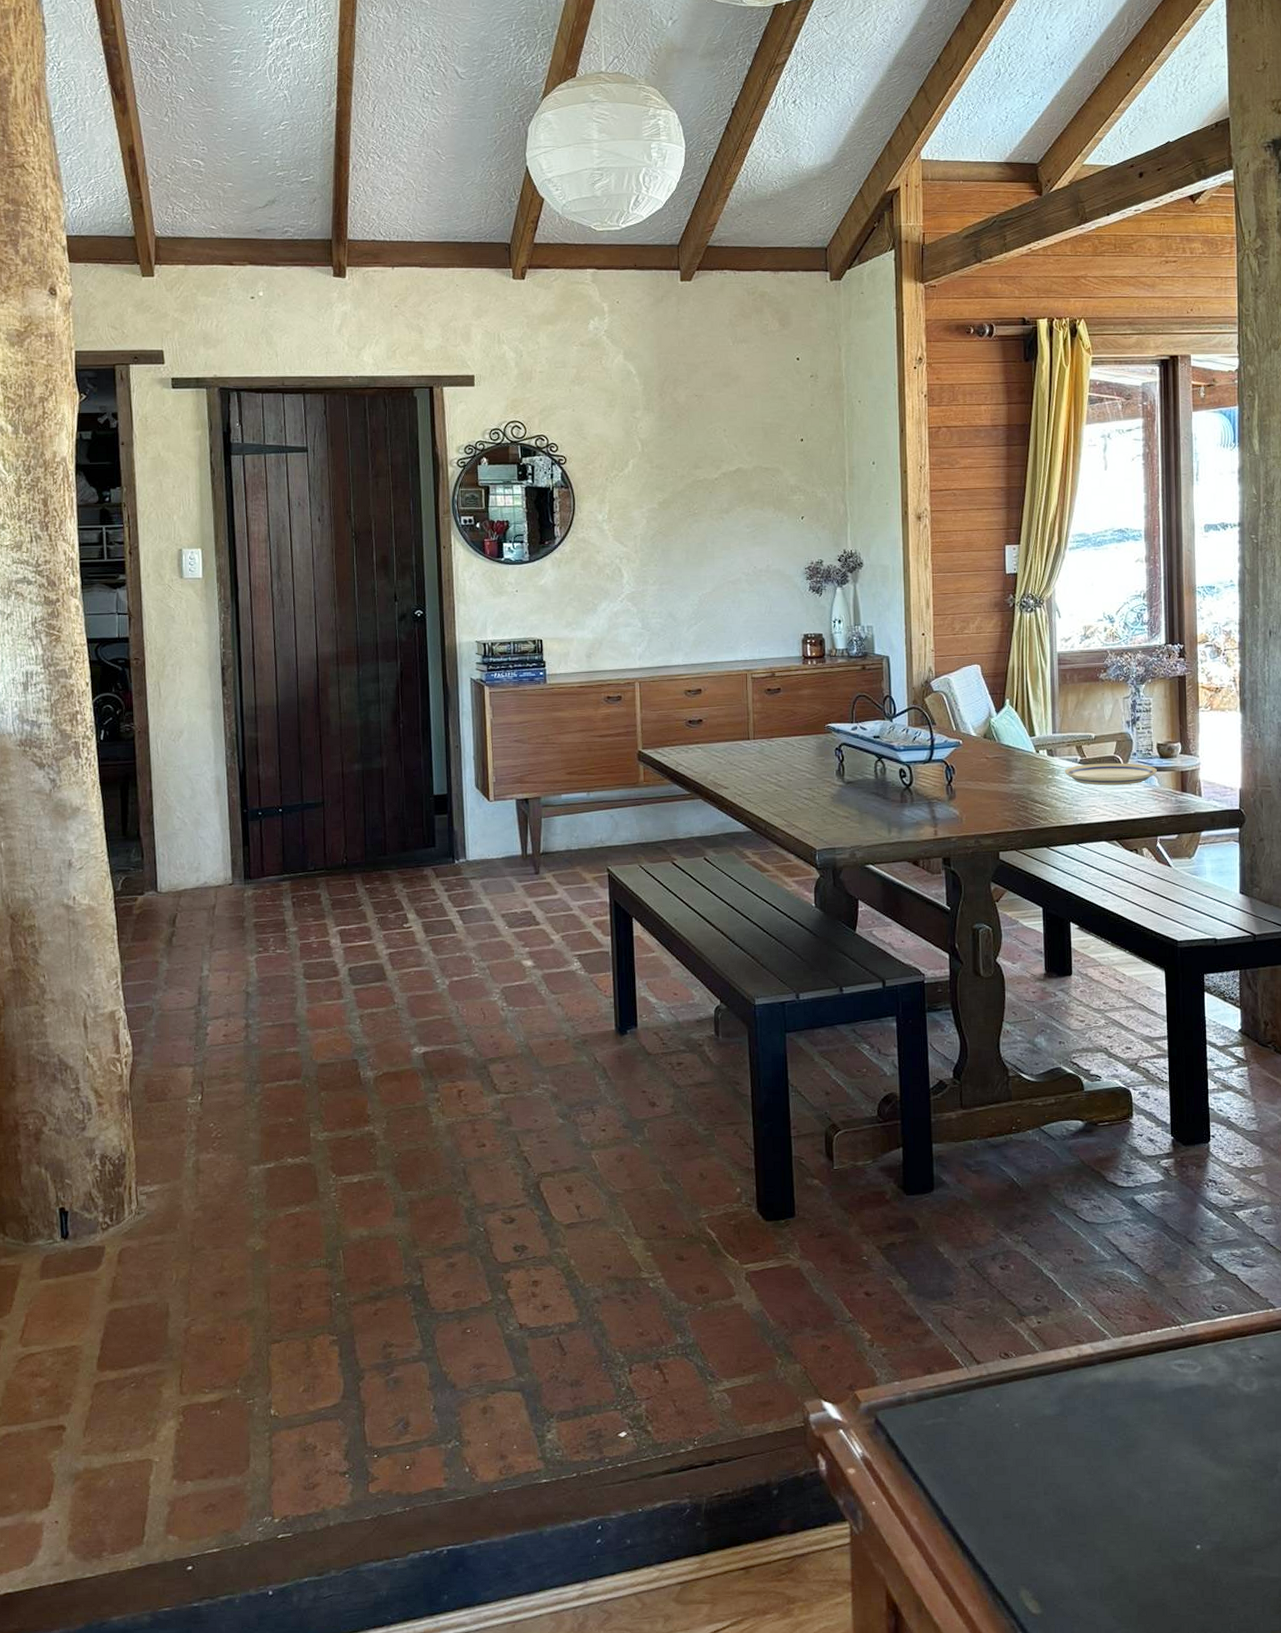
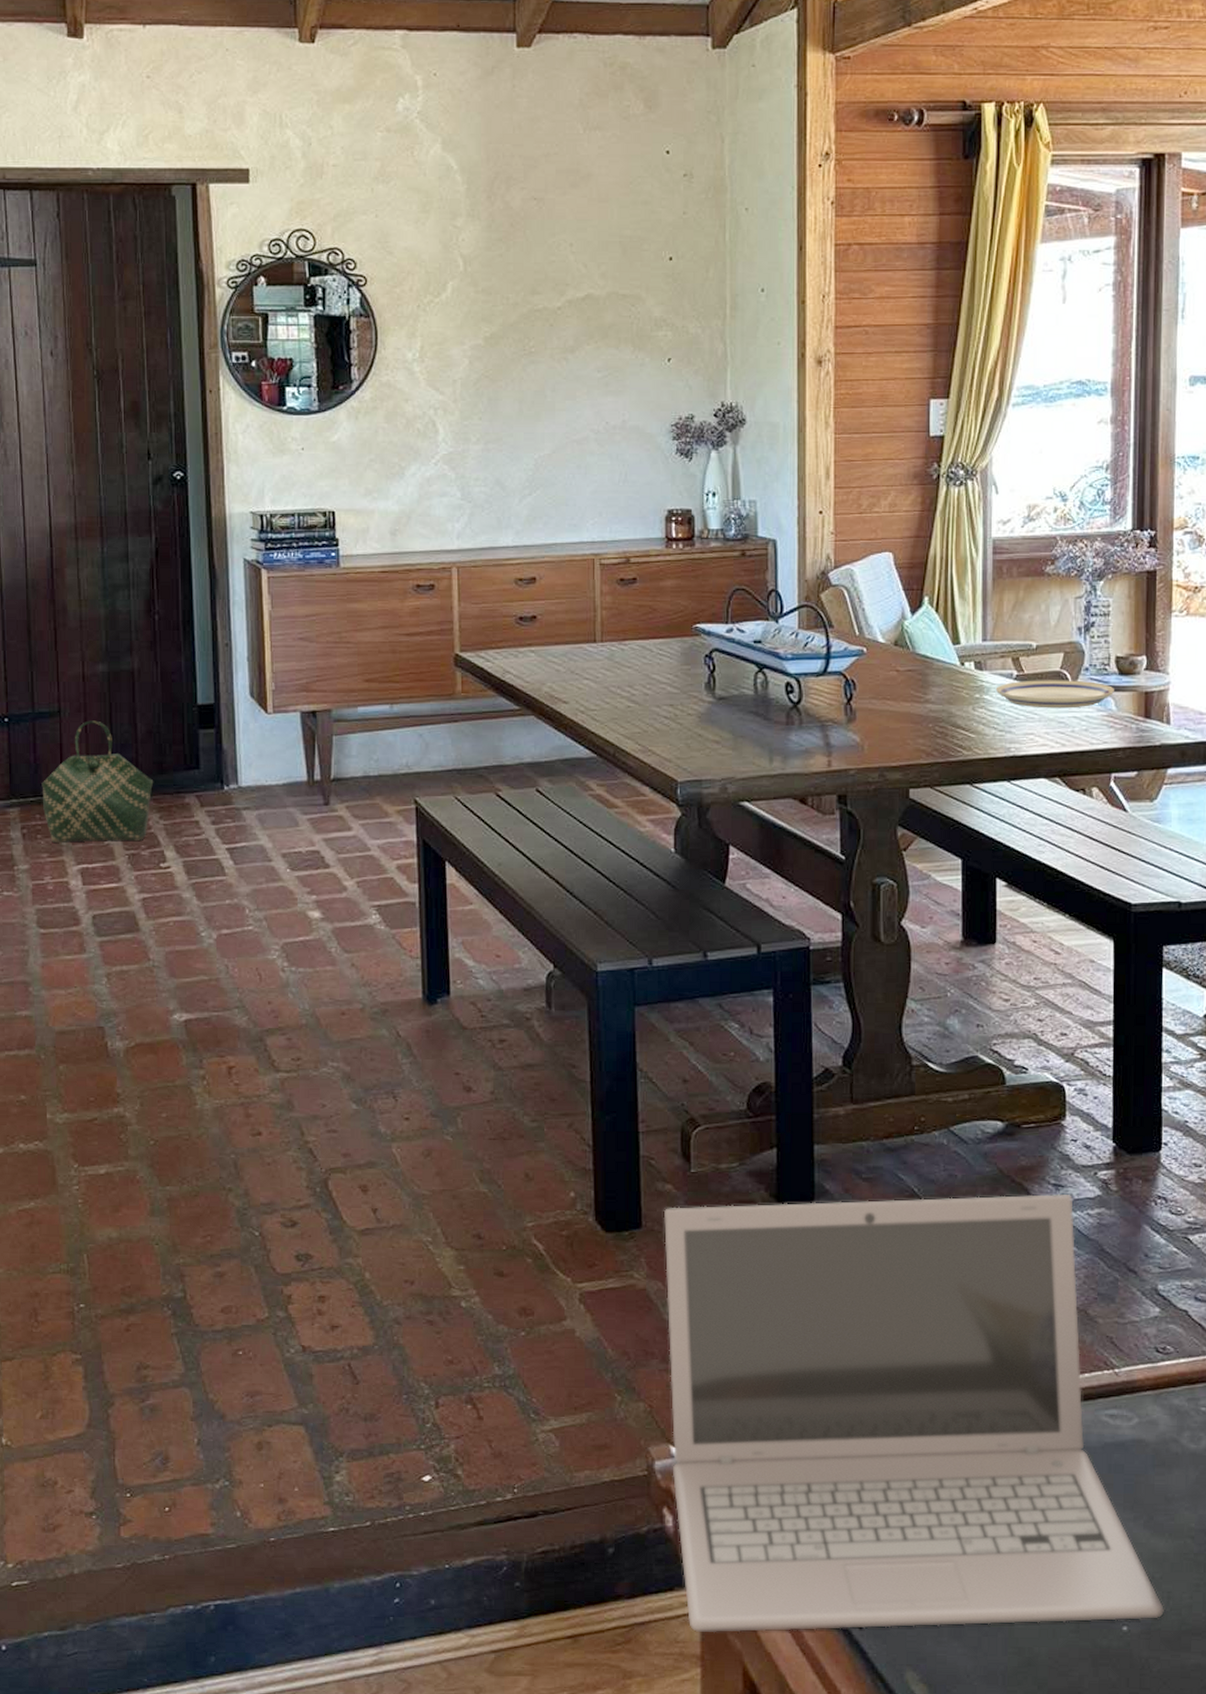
tote bag: none [308,809,399,909] -> present [41,720,154,843]
laptop: none [812,1180,1230,1562] -> present [663,1194,1164,1633]

